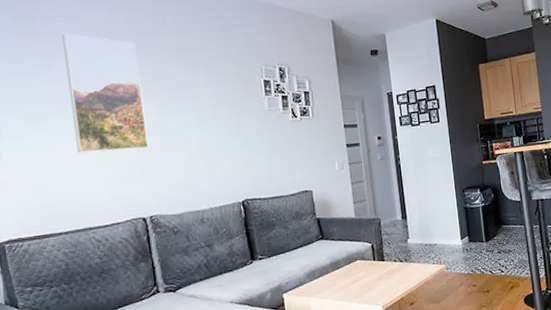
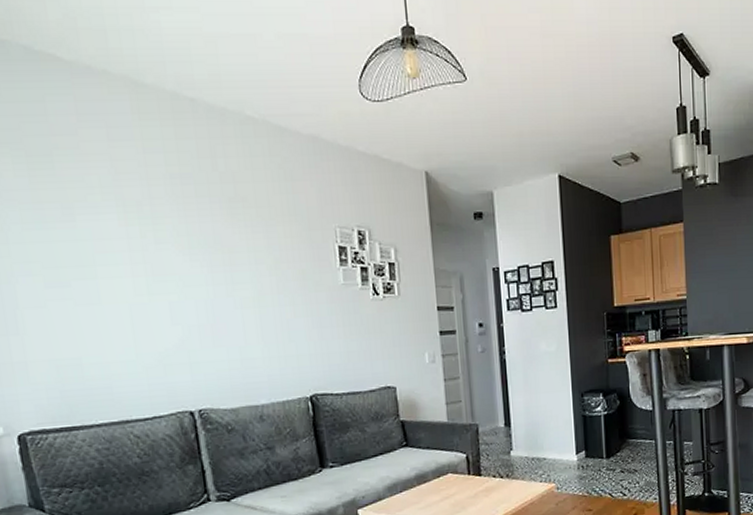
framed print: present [61,33,148,153] -> none [86,177,196,330]

